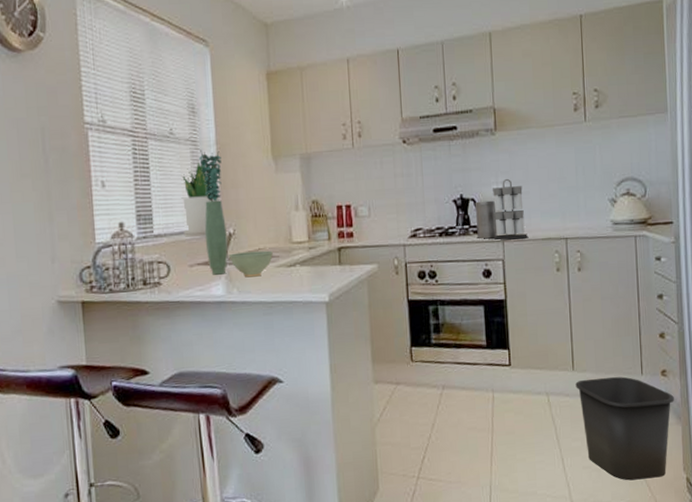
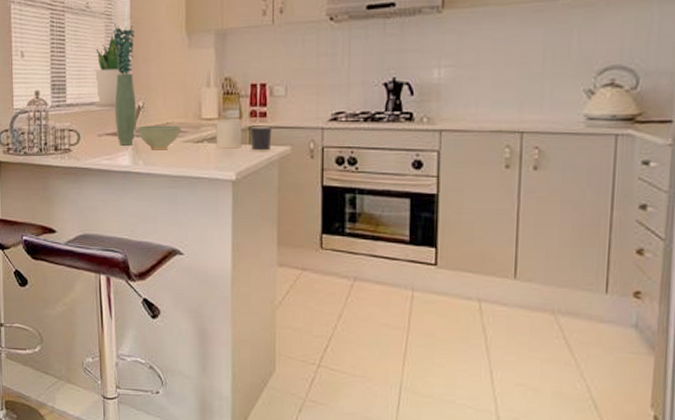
mug: none [306,241,333,271] -> present [216,119,242,149]
mug: none [339,246,360,272] -> present [250,127,272,152]
canister: present [474,200,498,240] -> none [409,85,436,127]
spice rack: present [493,178,528,240] -> none [430,62,472,130]
waste bin: present [575,376,674,481] -> none [516,290,648,410]

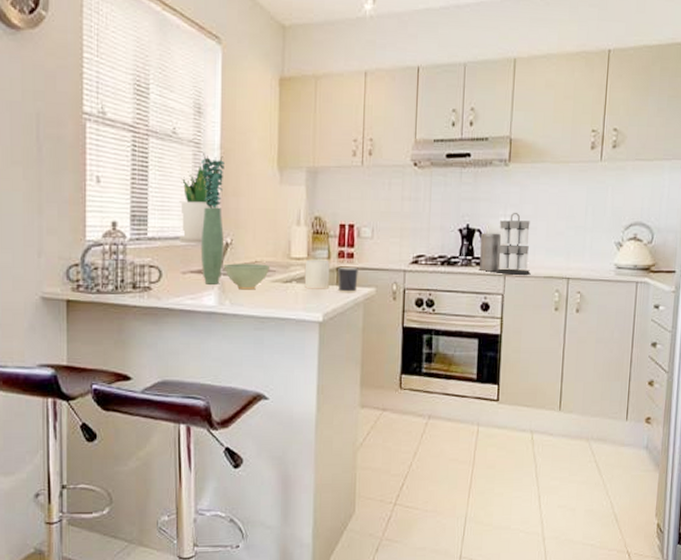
canister: none [409,85,436,127] -> present [479,233,501,272]
spice rack: none [430,62,472,130] -> present [496,212,530,275]

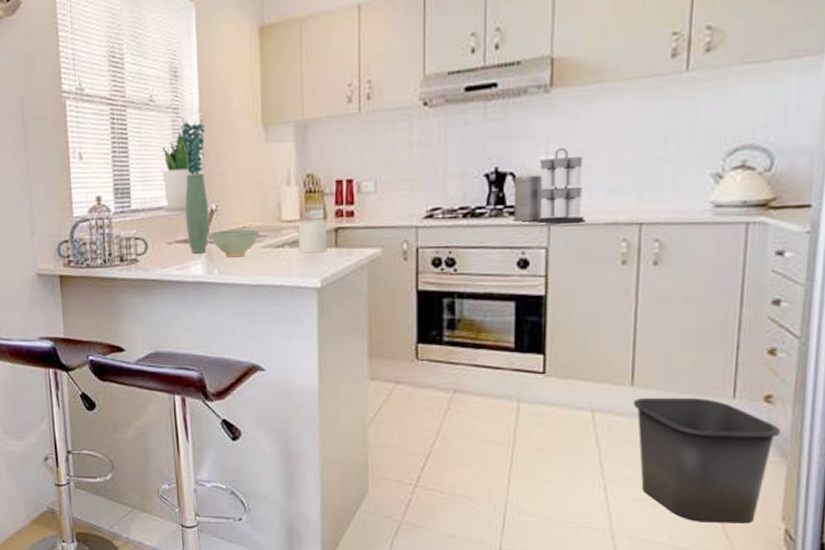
mug: present [338,267,358,293] -> none [336,227,360,256]
waste bin: none [560,420,655,522] -> present [633,397,780,524]

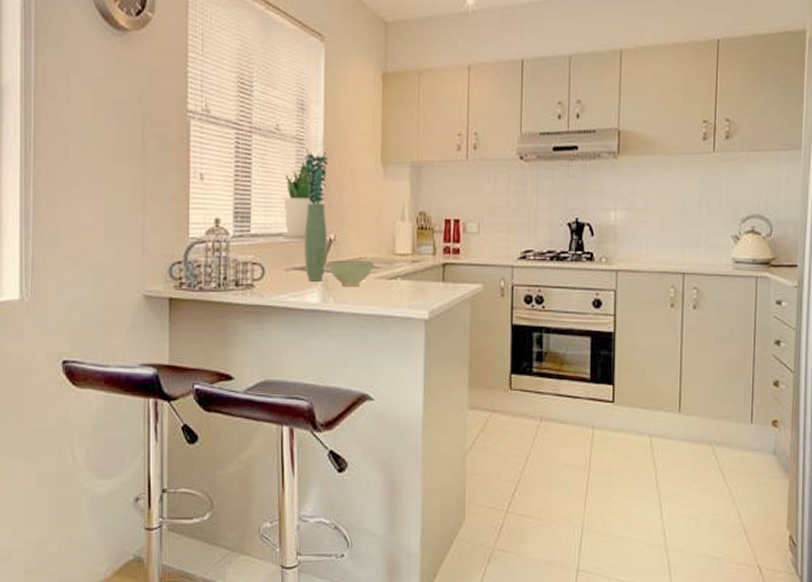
mug: present [298,220,328,253] -> none [409,255,436,286]
canister: present [513,174,543,223] -> none [590,227,612,267]
spice rack: present [537,147,584,224] -> none [608,205,643,270]
waste bin: present [633,397,780,524] -> none [681,423,784,534]

